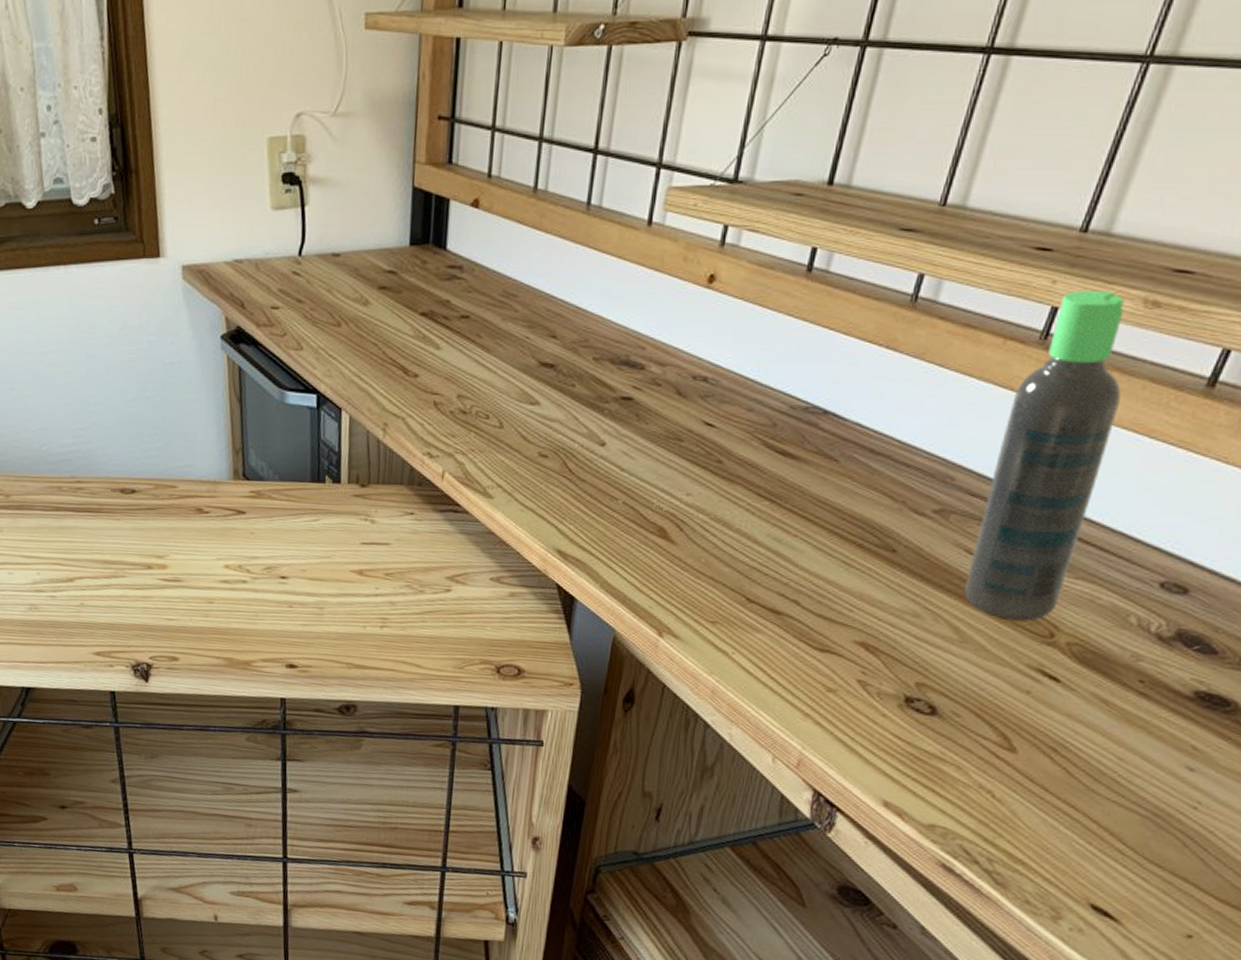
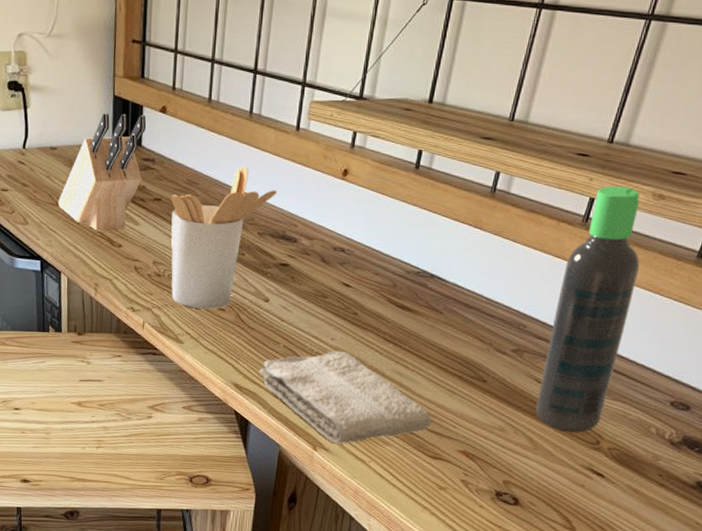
knife block: none [340,209,454,358] -> present [58,113,147,232]
utensil holder: none [479,273,619,455] -> present [170,166,277,309]
washcloth: none [589,509,819,630] -> present [259,351,432,444]

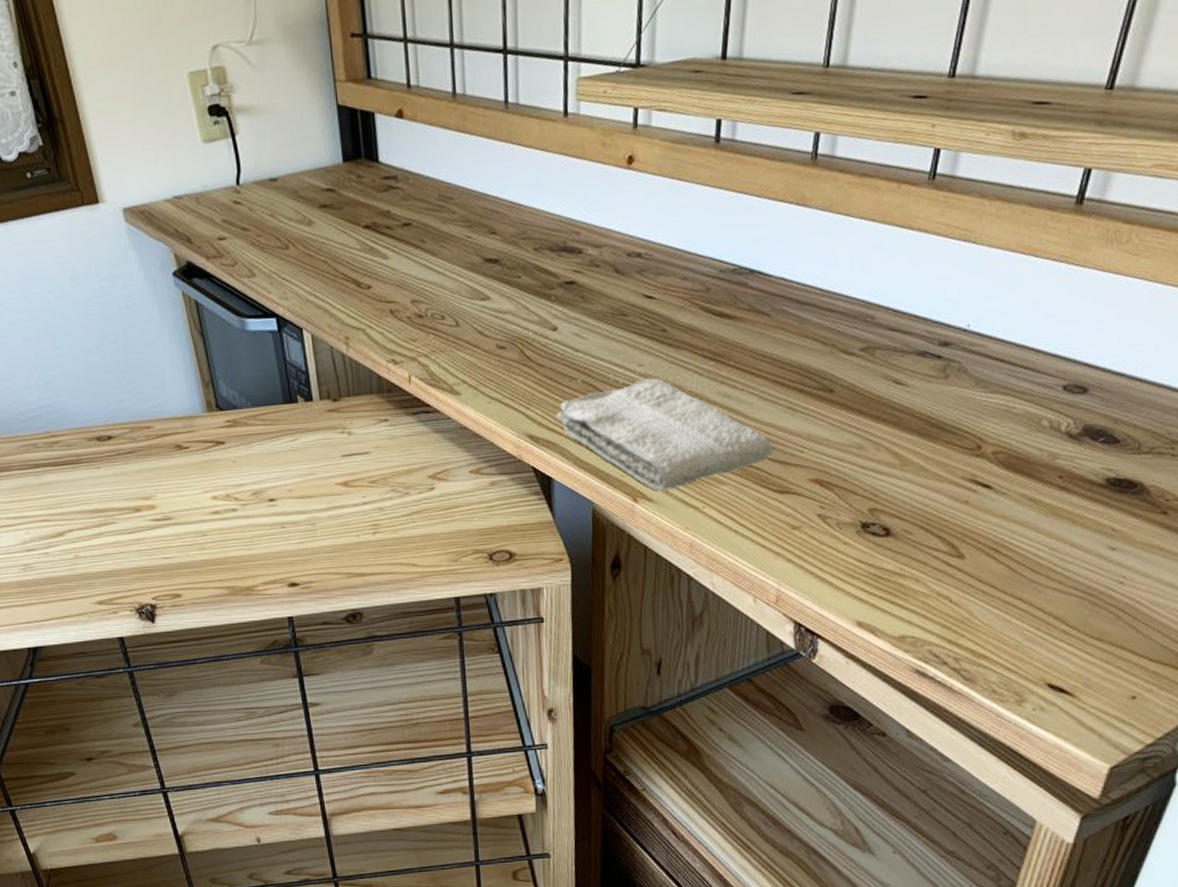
knife block: present [58,113,147,232] -> none [288,123,386,274]
utensil holder: present [170,166,277,309] -> none [422,169,550,351]
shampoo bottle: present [536,185,640,433] -> none [898,128,1006,439]

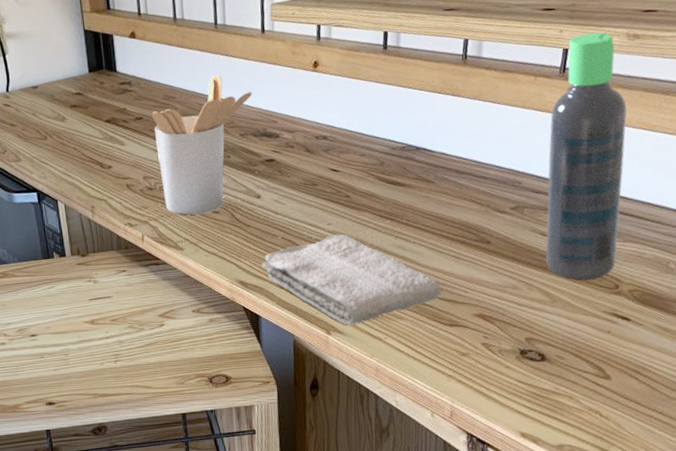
utensil holder: none [422,169,550,351] -> present [151,74,252,215]
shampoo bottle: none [898,128,1006,439] -> present [546,32,627,280]

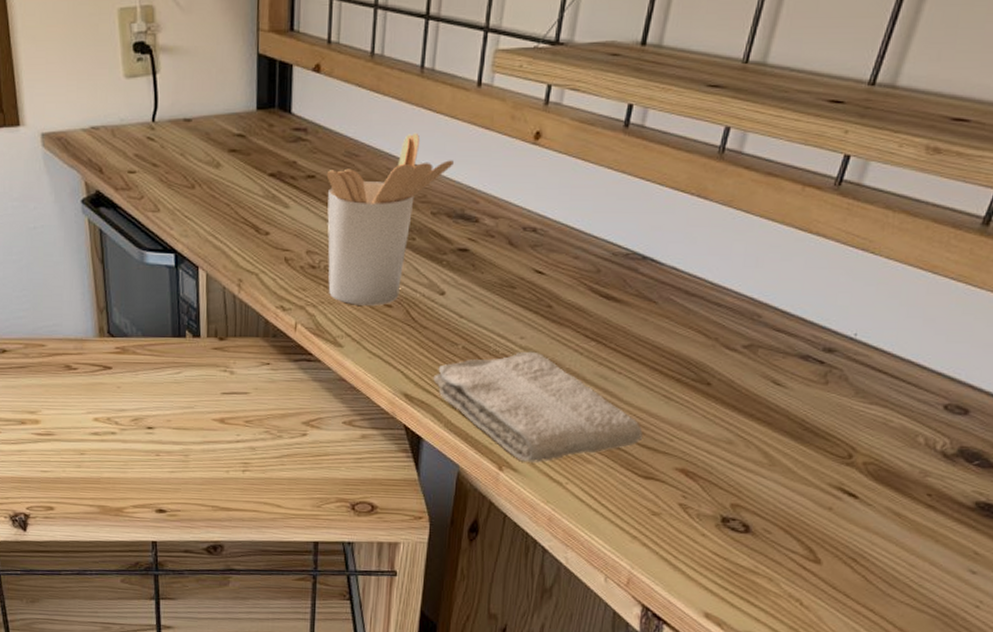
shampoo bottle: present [546,32,627,280] -> none [772,138,909,444]

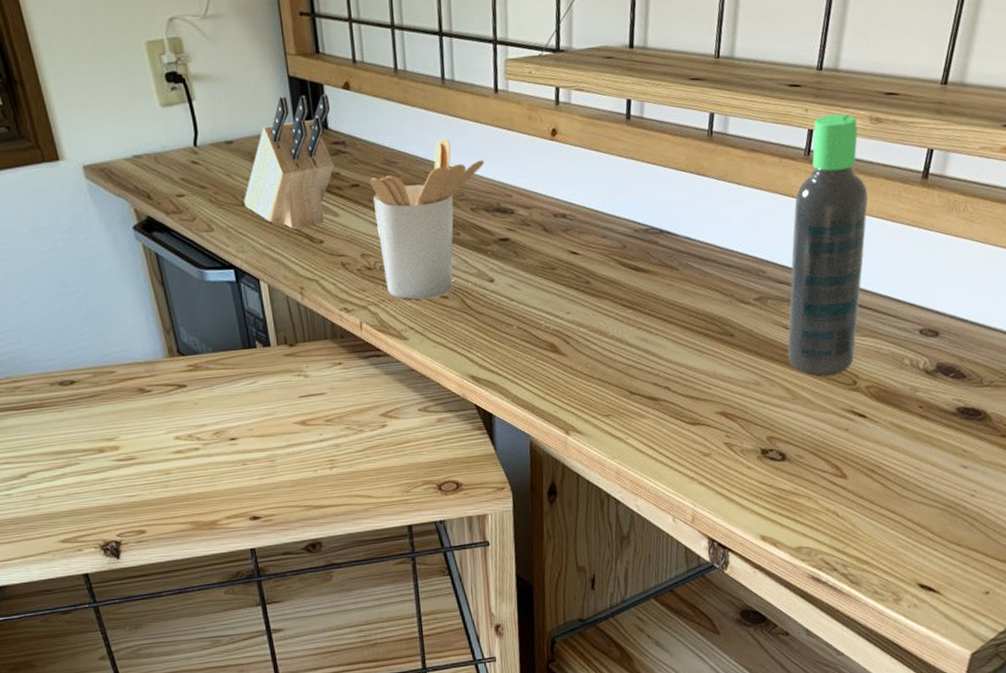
knife block: none [194,75,297,217] -> present [244,93,335,229]
washcloth: present [433,351,643,463] -> none [495,324,685,424]
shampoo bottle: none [772,138,909,444] -> present [788,113,868,376]

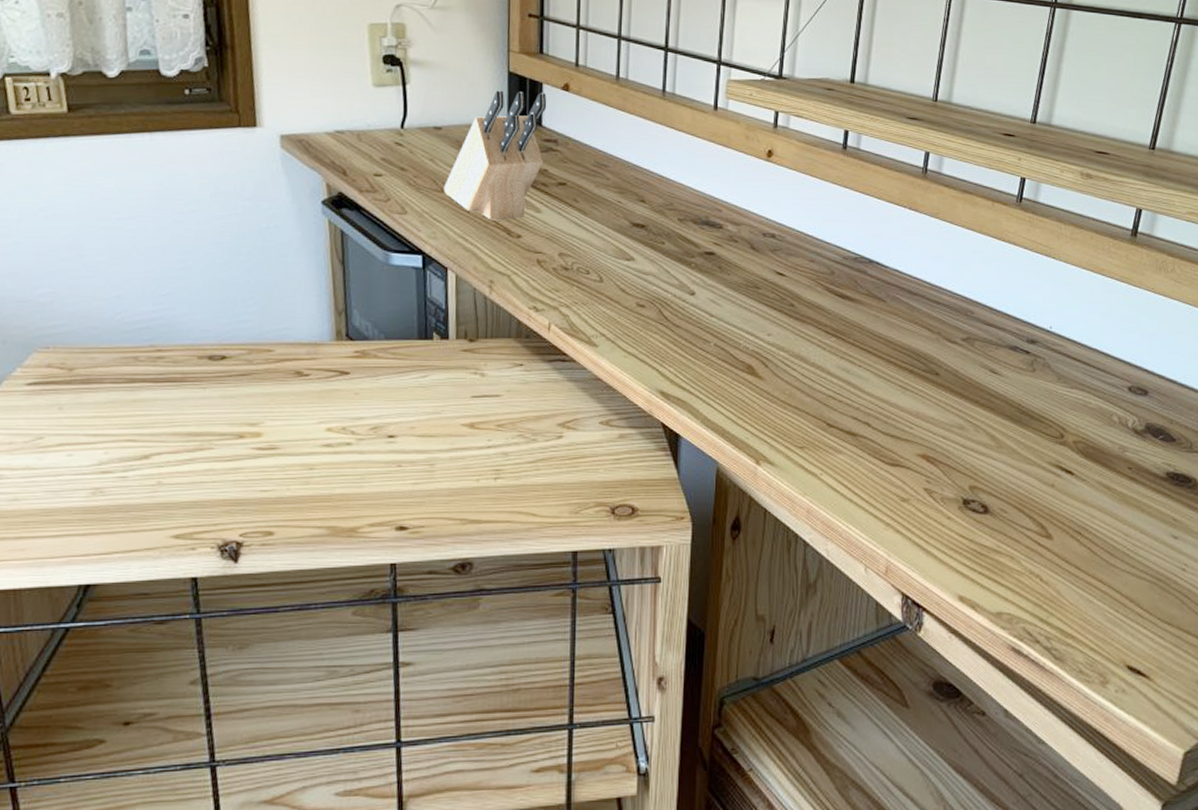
utensil holder: present [369,138,484,300] -> none [577,147,696,306]
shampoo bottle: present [788,113,868,376] -> none [994,165,1078,426]

